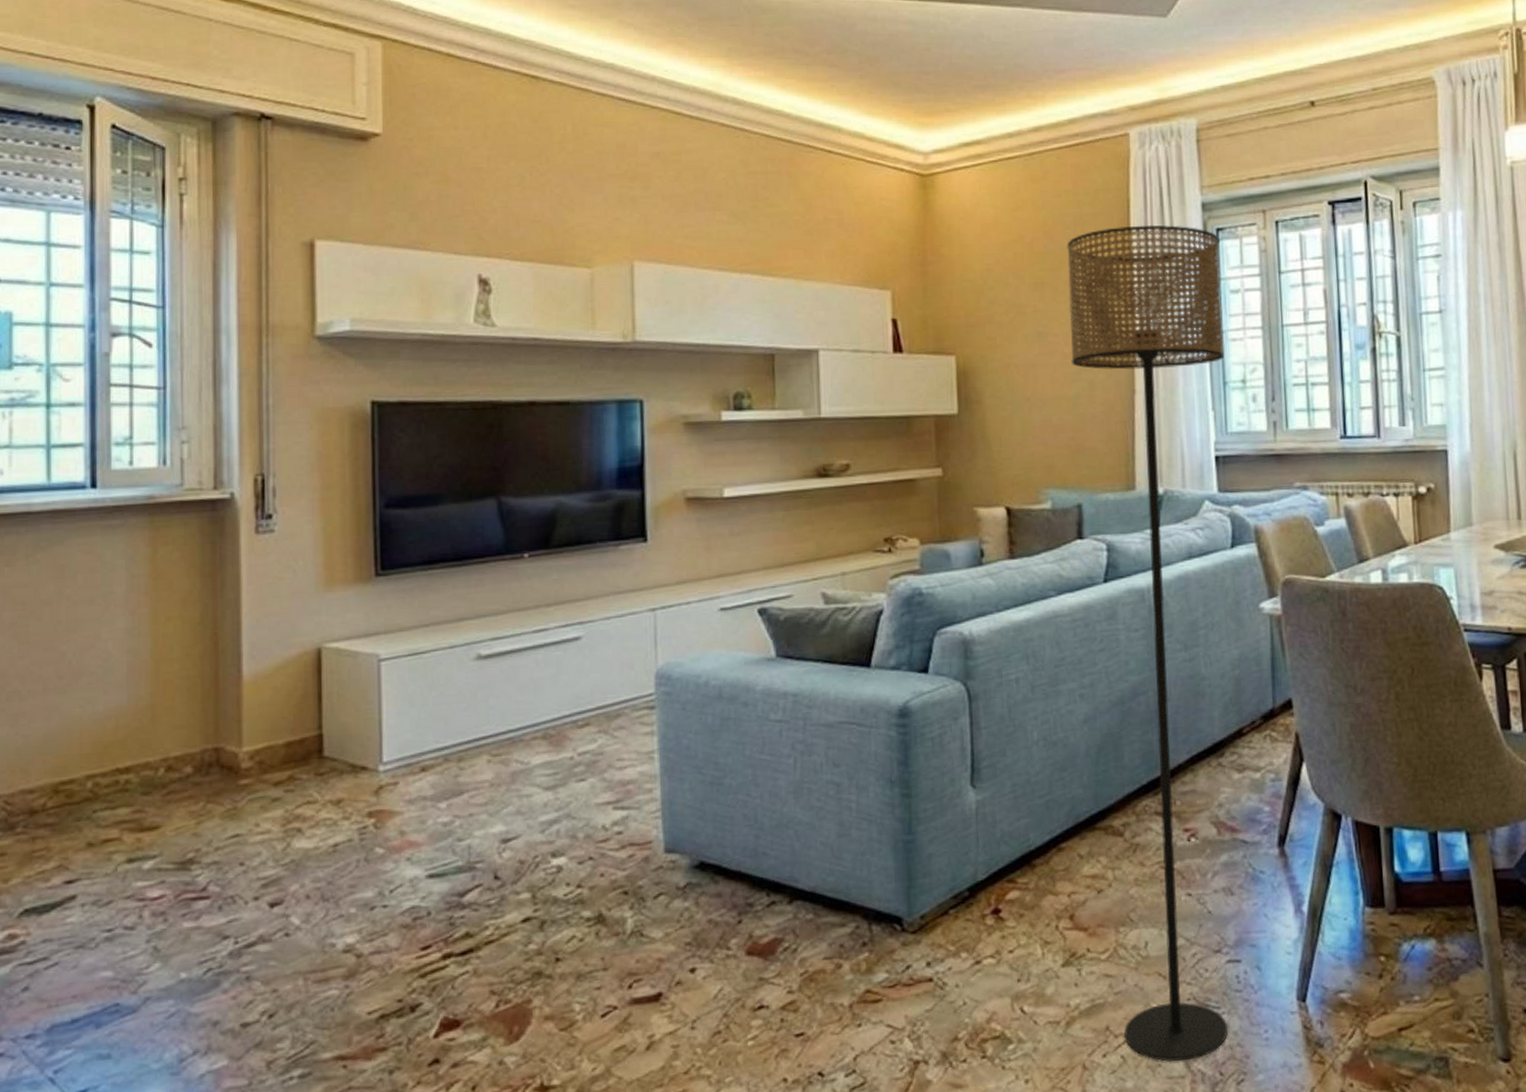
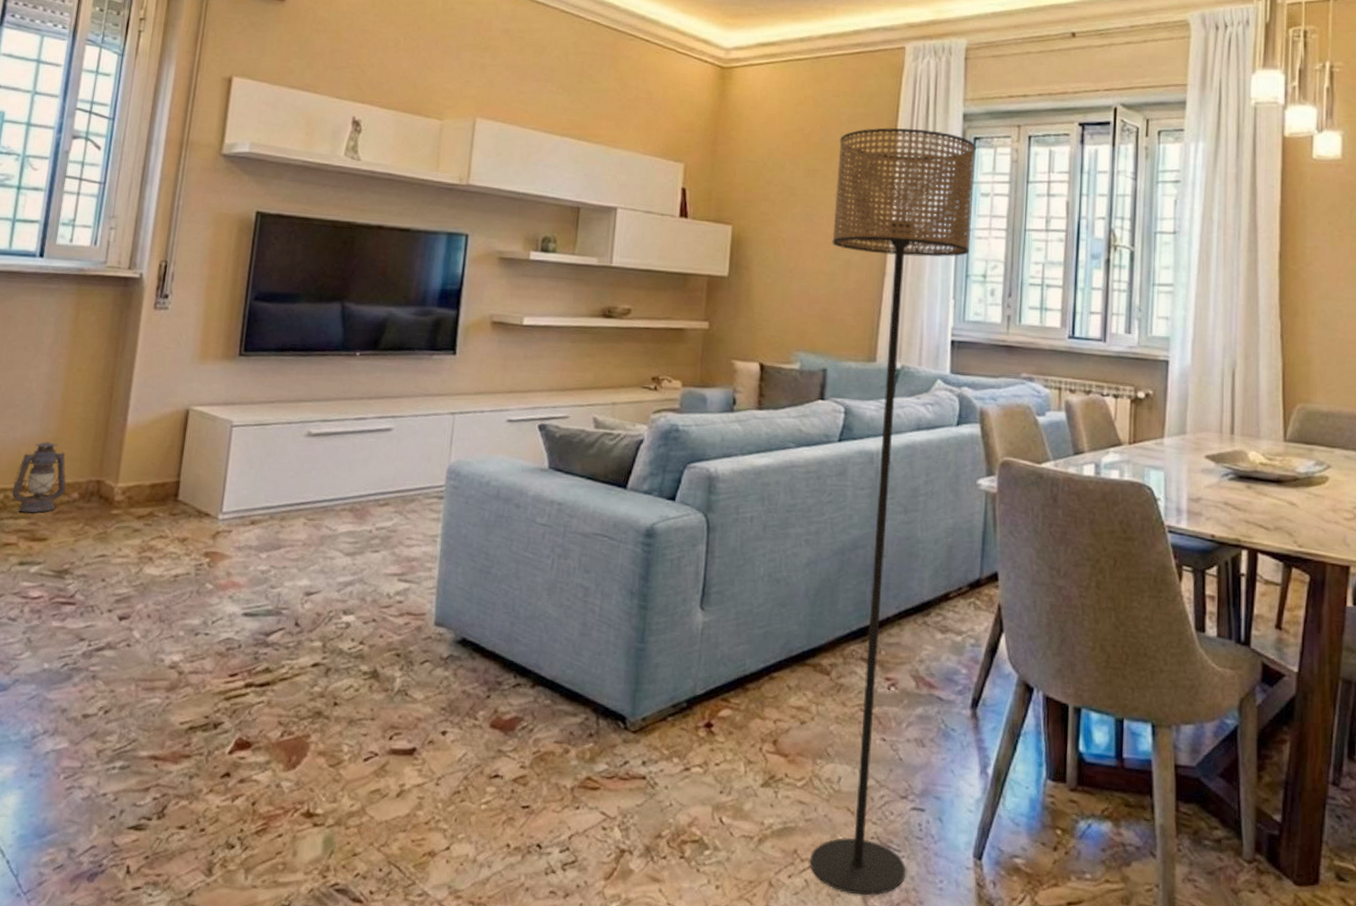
lantern: none [103,711,176,800] -> present [11,442,67,513]

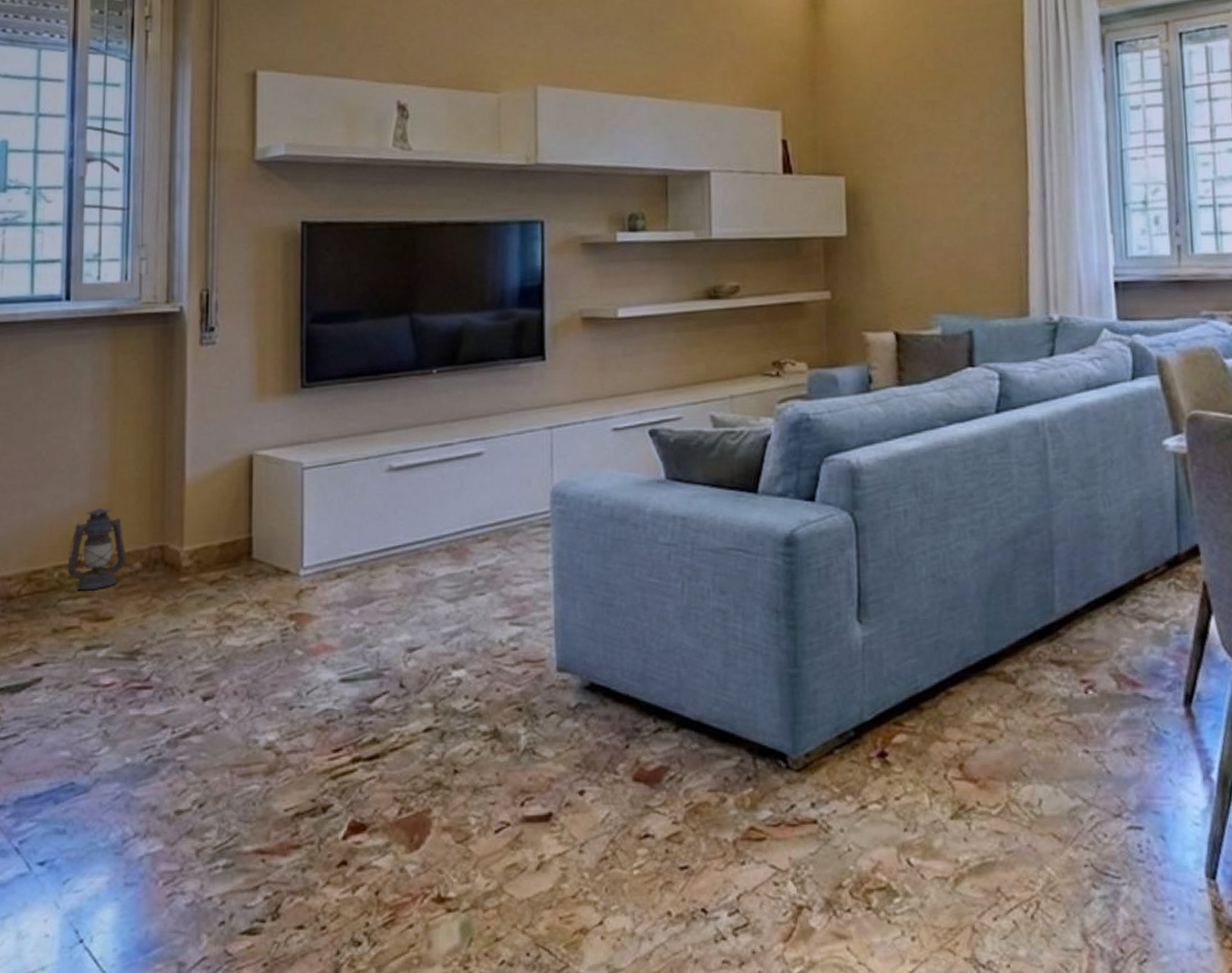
floor lamp: present [810,127,976,896] -> none [958,39,1130,933]

